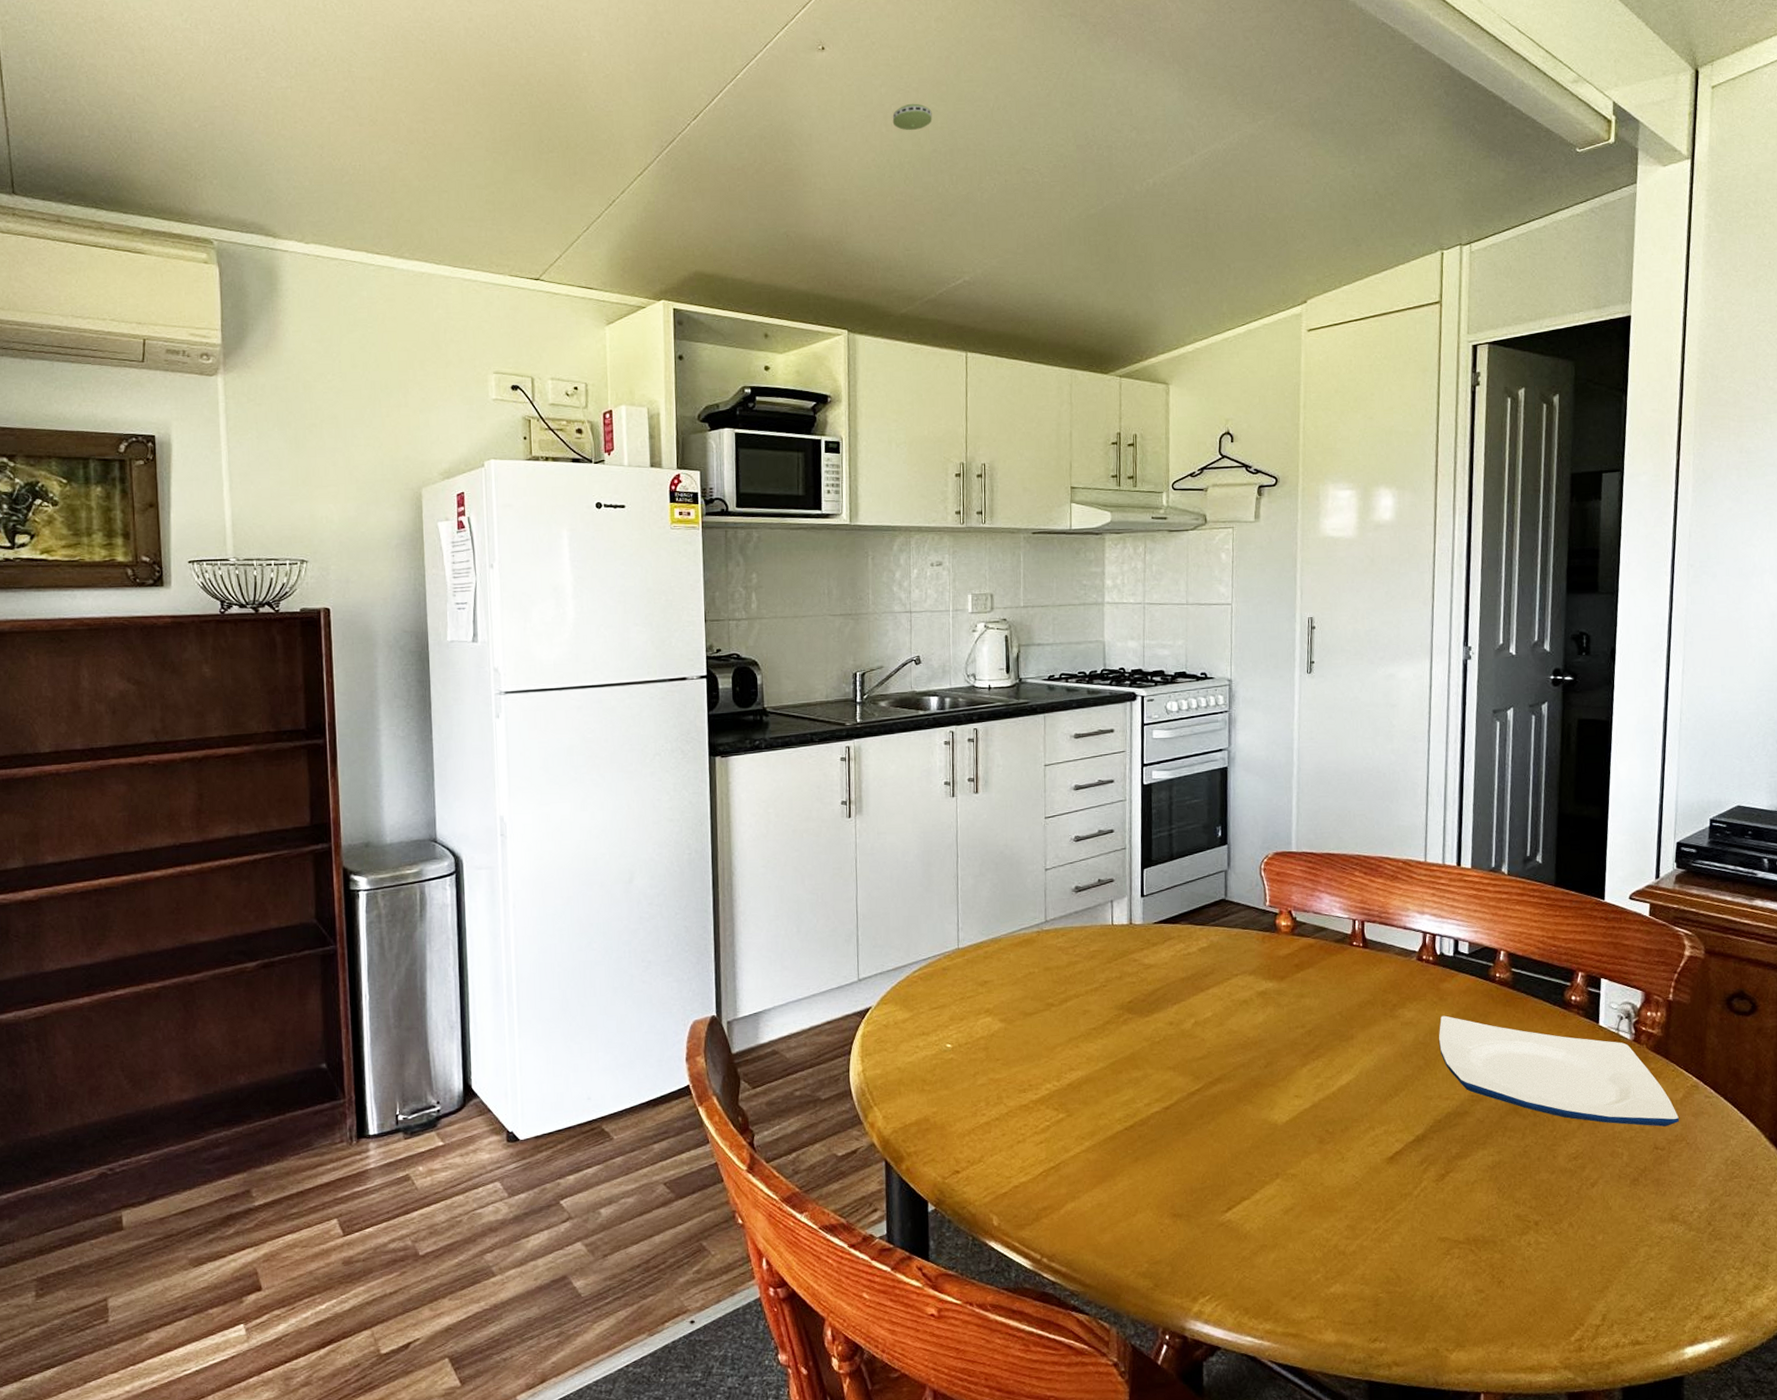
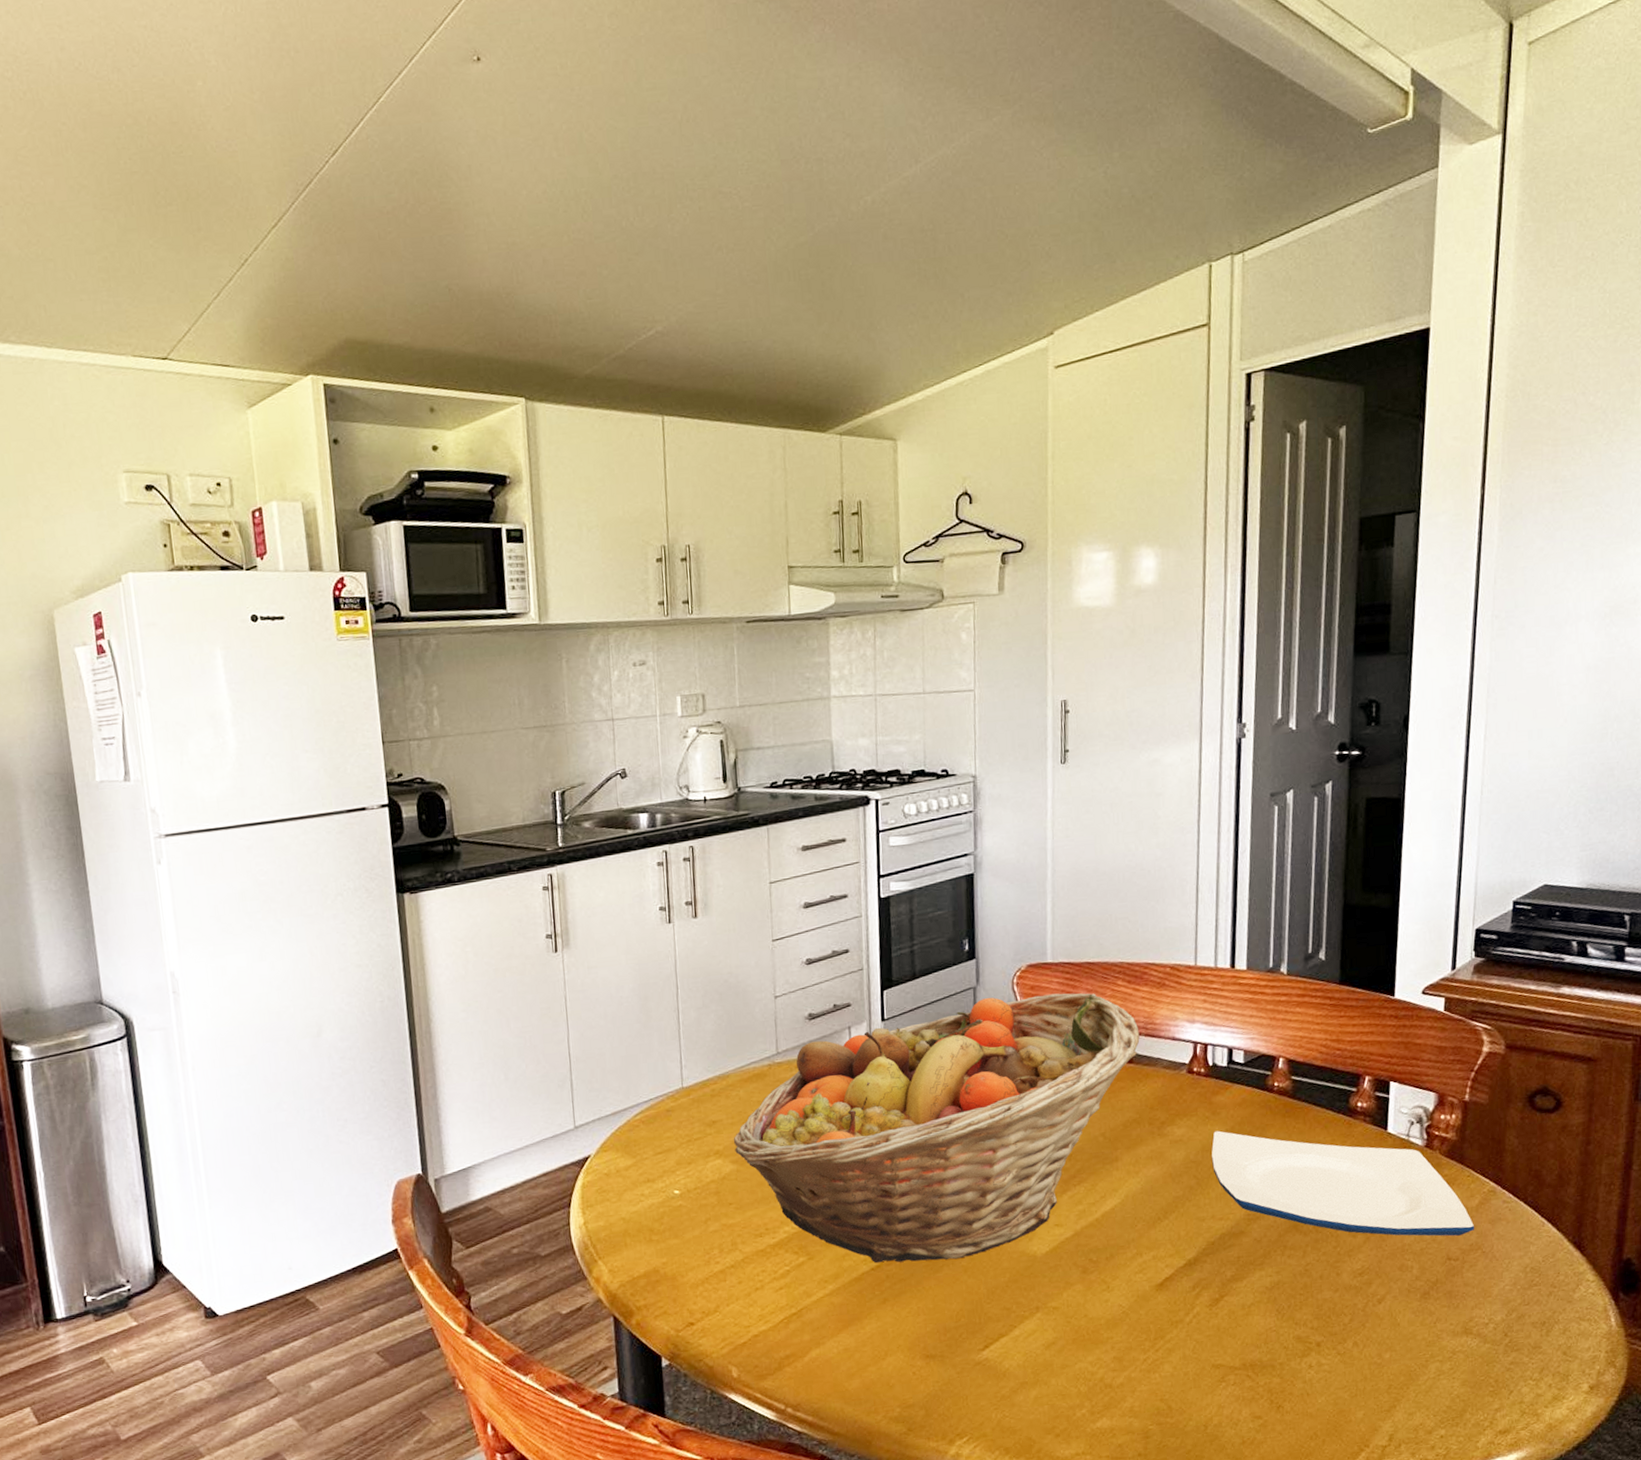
smoke detector: present [892,103,932,131] -> none [564,120,611,155]
fruit basket: none [1002,880,1375,1124] -> present [733,993,1140,1263]

